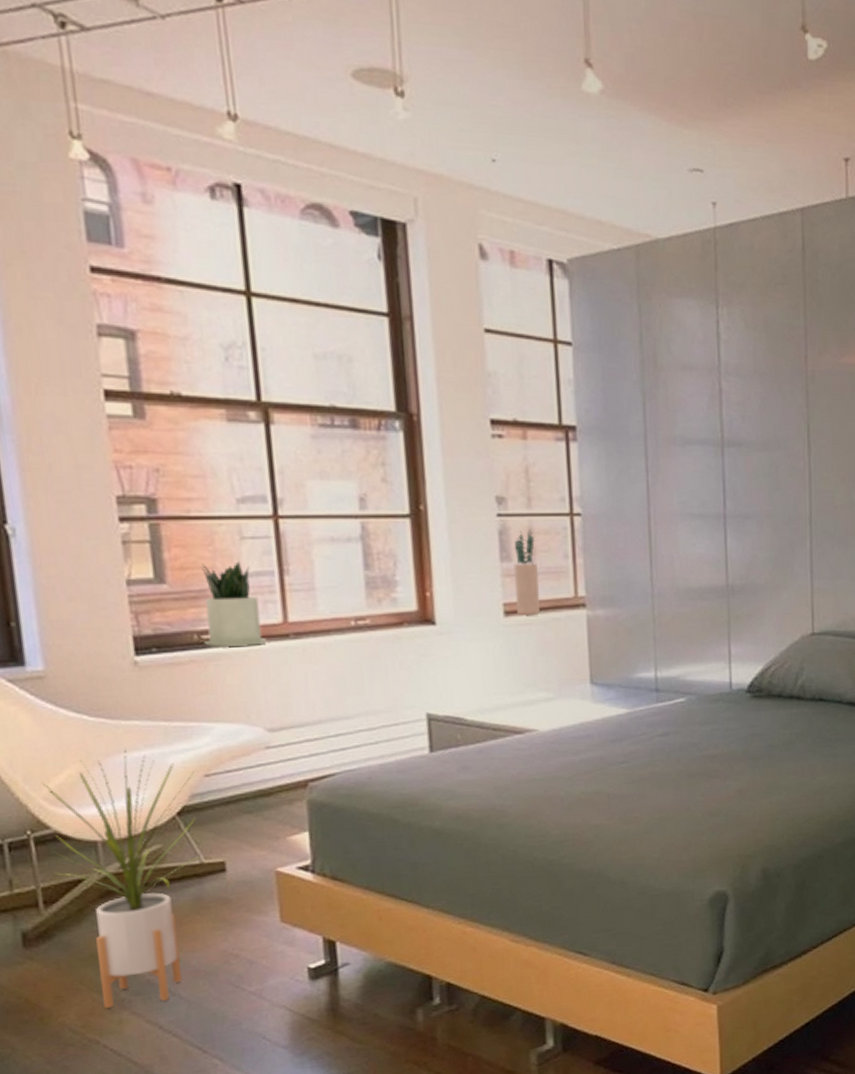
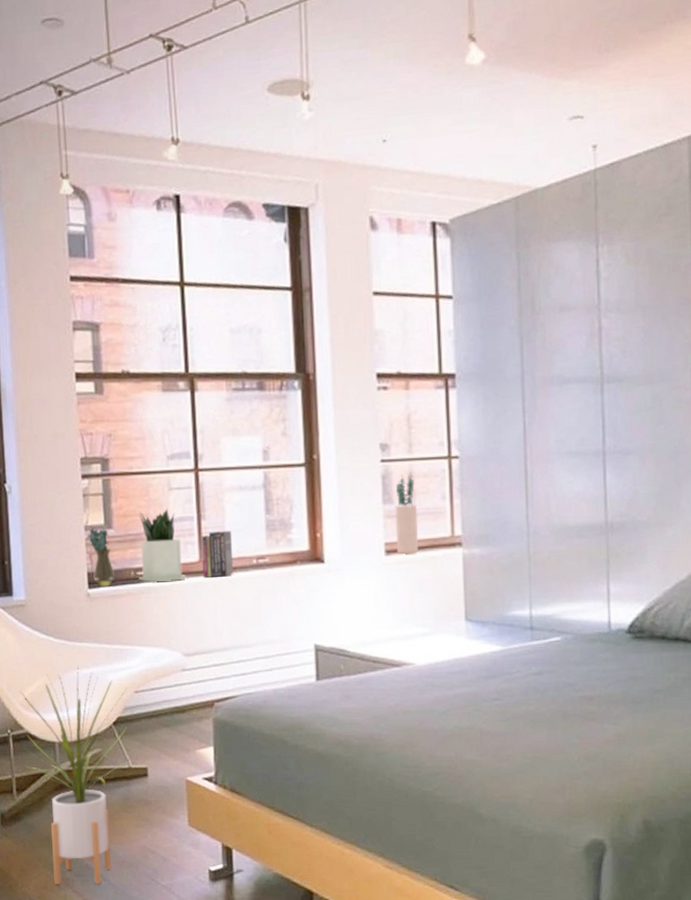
vase: none [130,579,171,653] -> present [87,525,114,587]
books: none [284,588,328,641] -> present [201,531,234,577]

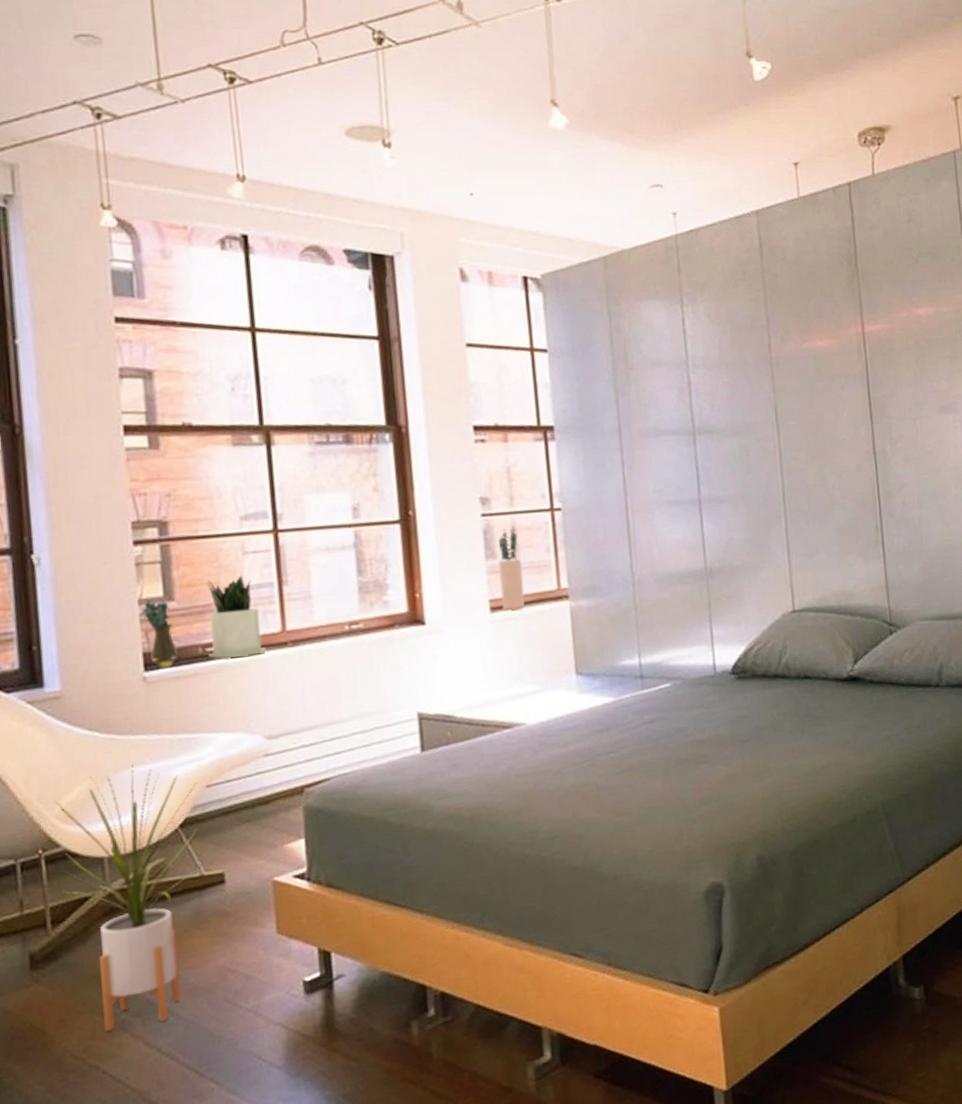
books: present [201,531,234,577] -> none [283,596,323,649]

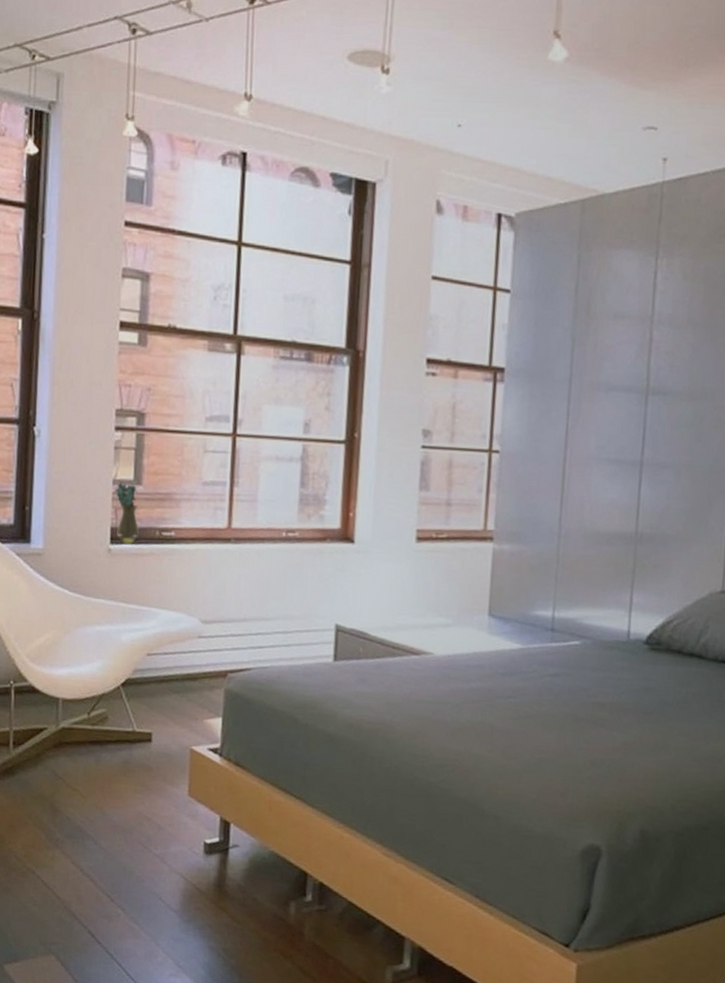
house plant: present [54,762,210,1032] -> none [25,621,141,847]
planter: present [207,575,267,660] -> none [162,471,213,547]
vase: present [498,526,525,611] -> none [427,462,453,544]

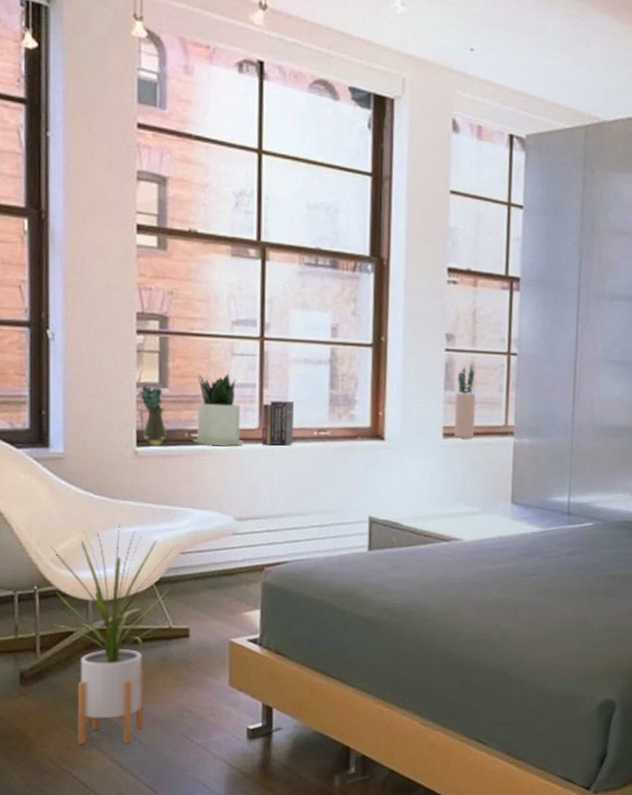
house plant: none [25,621,141,847] -> present [50,523,178,745]
planter: none [162,471,213,547] -> present [192,373,244,447]
books: none [229,499,264,547] -> present [261,400,295,446]
vase: none [427,462,453,544] -> present [453,364,475,439]

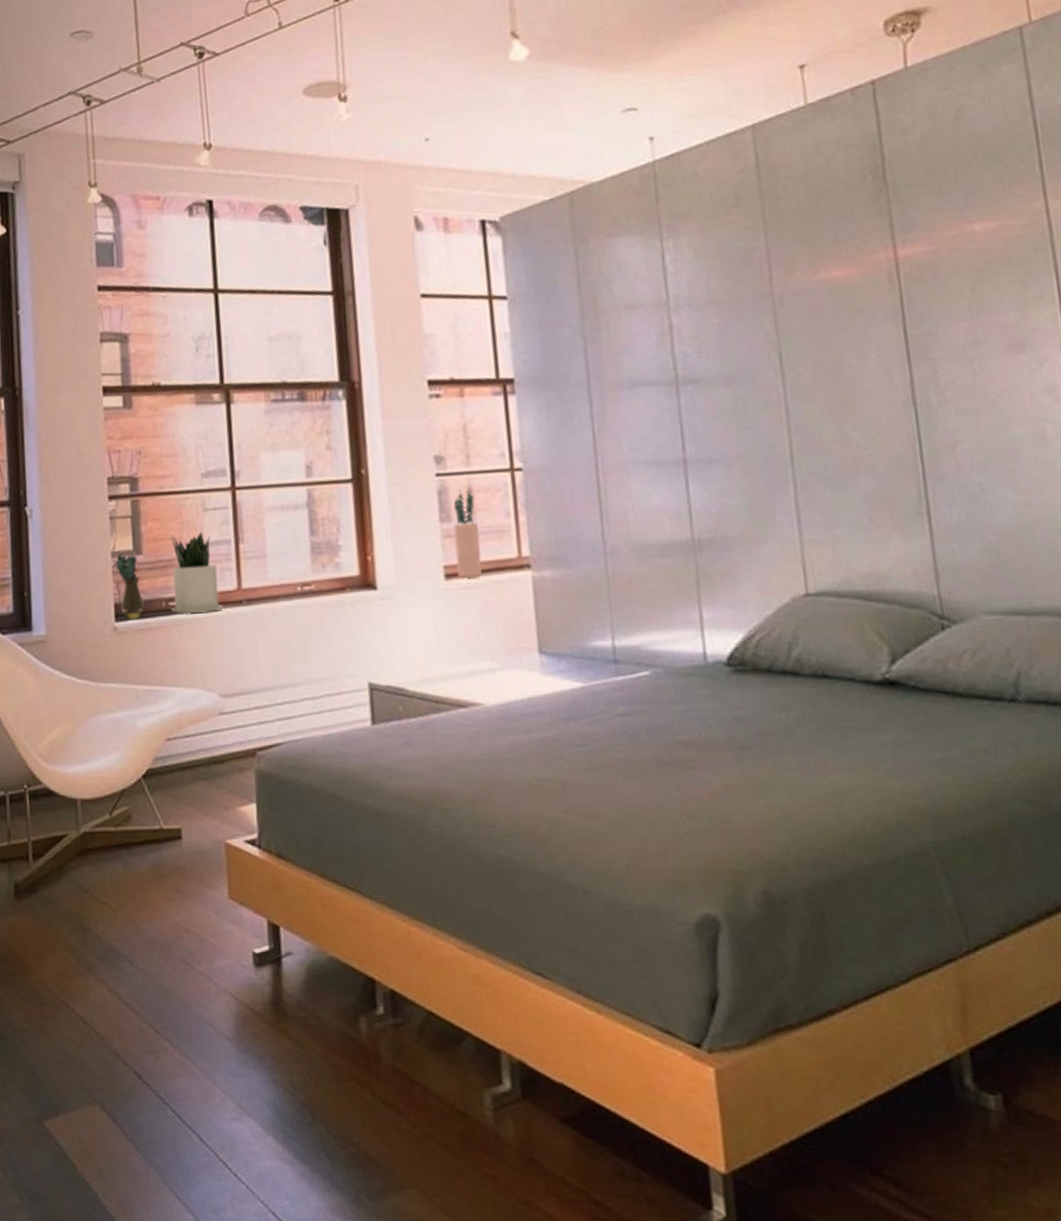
house plant: present [50,523,178,745] -> none [38,709,169,971]
books: present [261,400,295,446] -> none [239,555,276,608]

